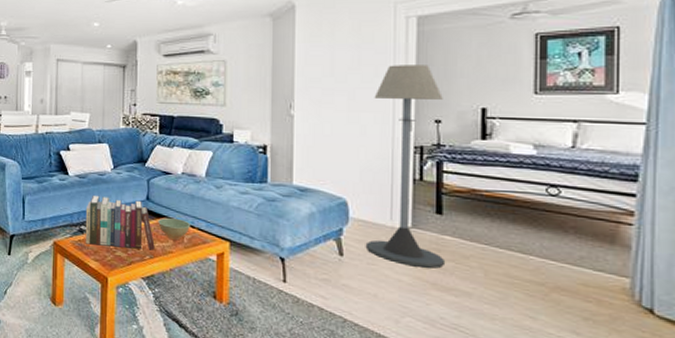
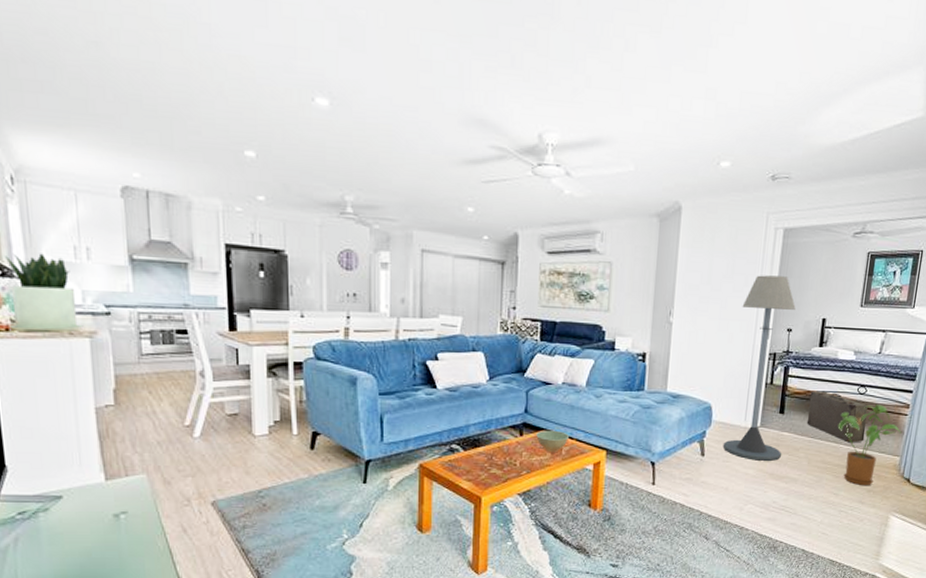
books: present [85,194,155,250] -> none [456,409,532,465]
suitcase: none [476,190,567,255] -> present [806,391,868,443]
house plant: none [522,209,628,312] -> present [837,404,902,486]

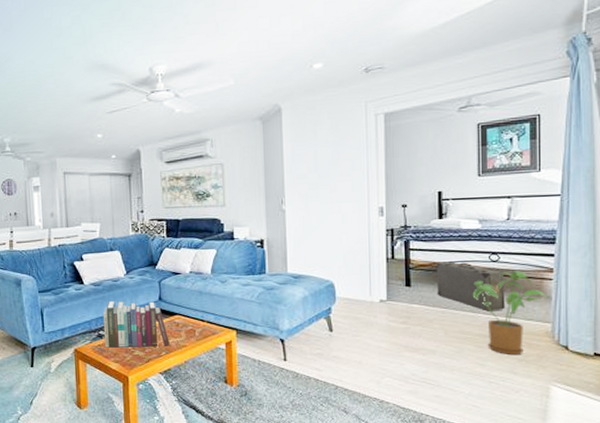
books: none [456,409,532,465] -> present [102,300,170,348]
bowl: present [536,430,569,453] -> none [171,314,200,335]
floor lamp: present [722,275,796,461] -> none [350,156,414,334]

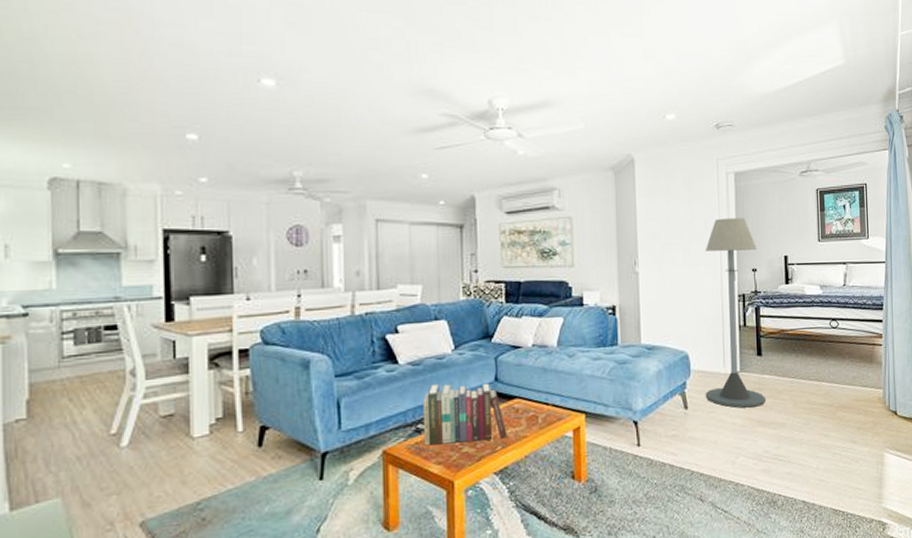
floor lamp: none [350,156,414,334] -> present [705,218,765,408]
suitcase: present [436,261,506,312] -> none [784,328,845,380]
house plant: present [472,271,549,356] -> none [816,337,880,424]

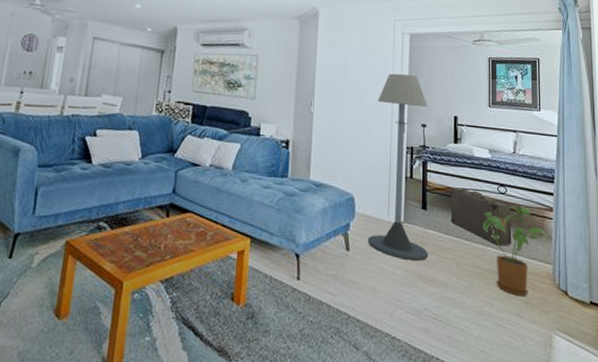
books: present [422,383,507,446] -> none [102,186,177,249]
suitcase: none [784,328,845,380] -> present [450,188,512,246]
house plant: none [816,337,880,424] -> present [482,205,550,297]

